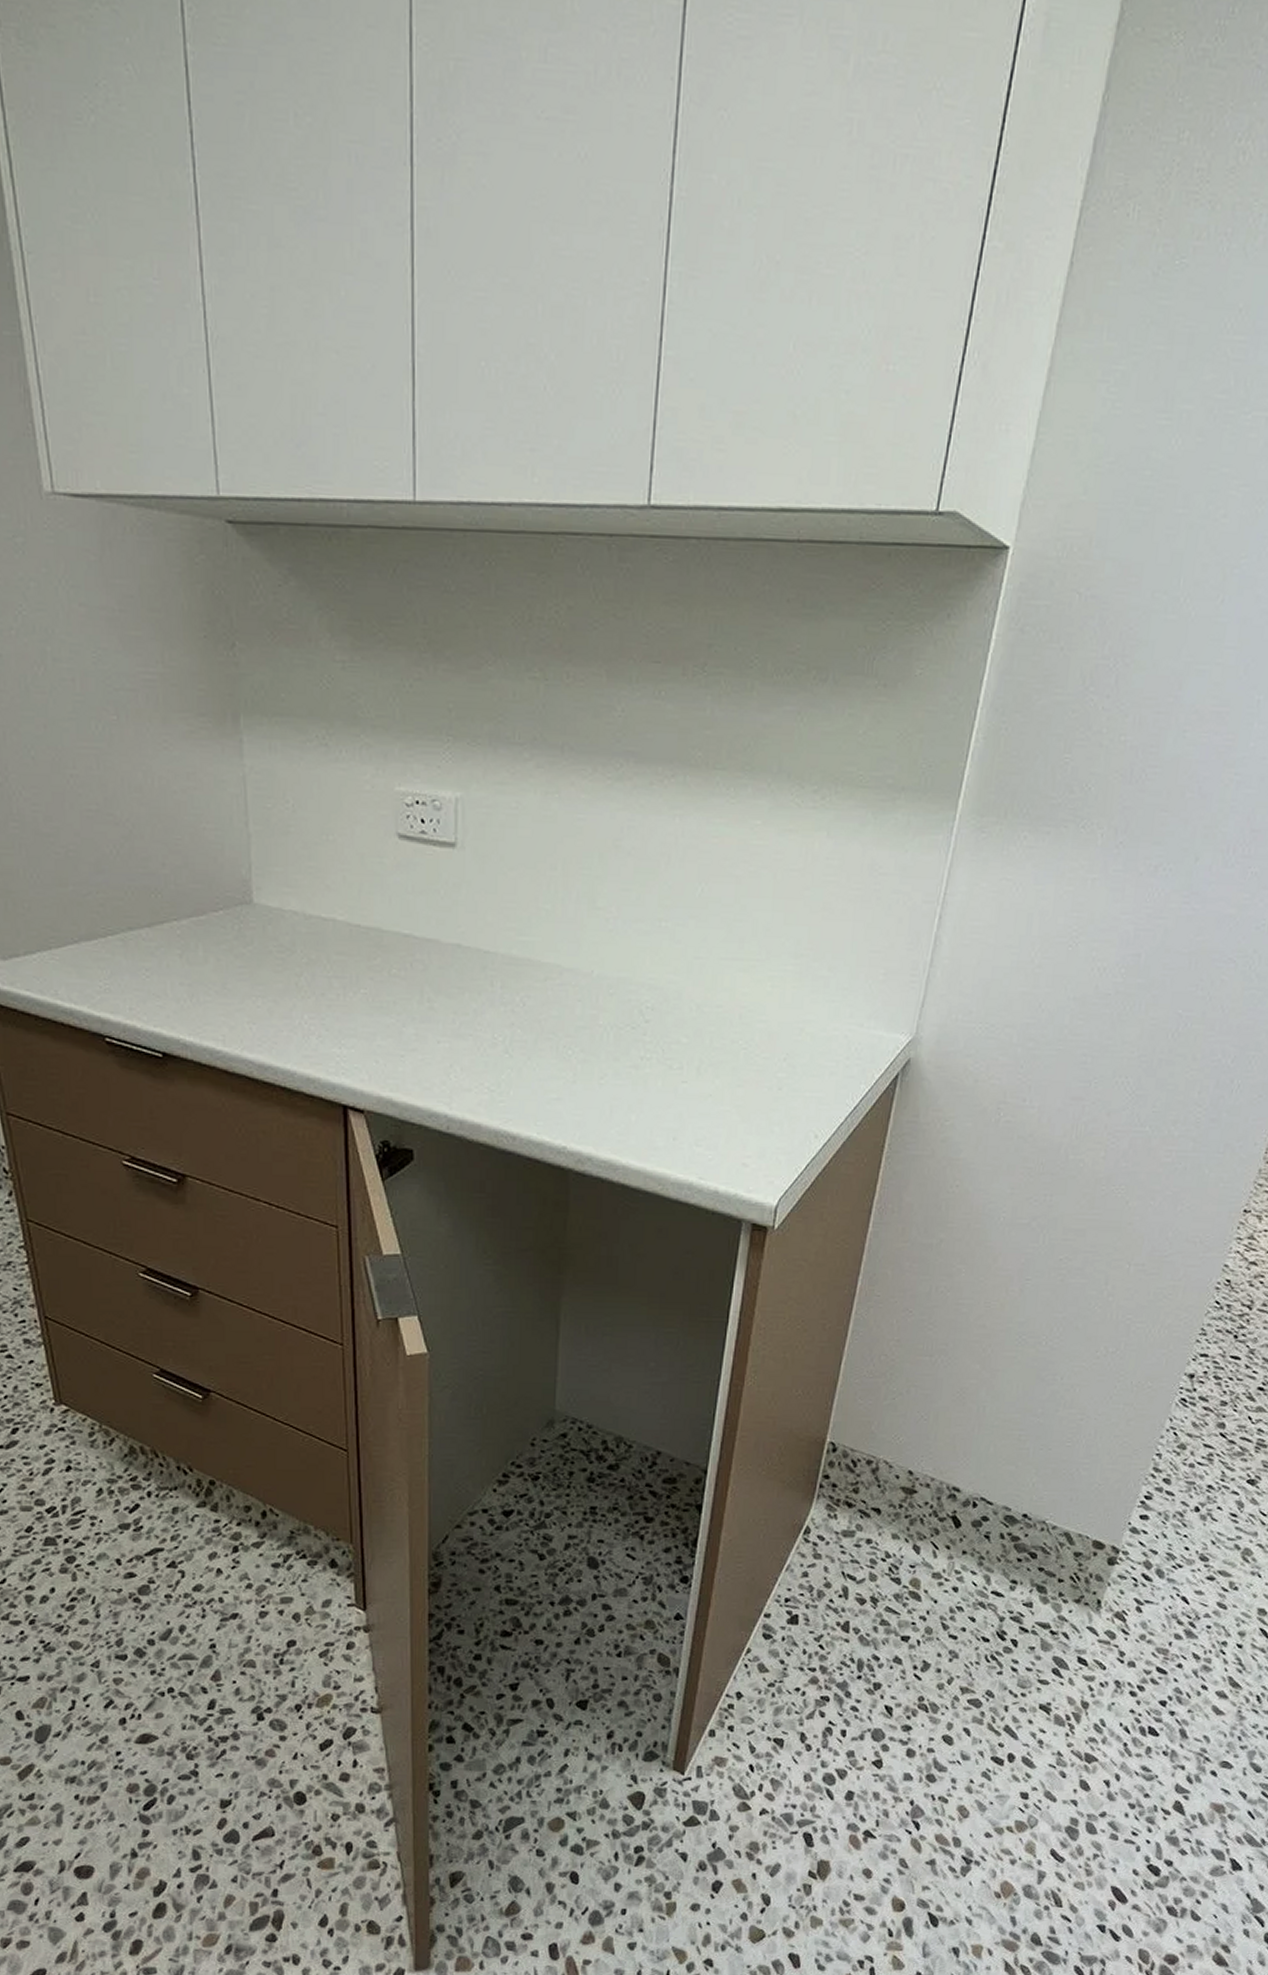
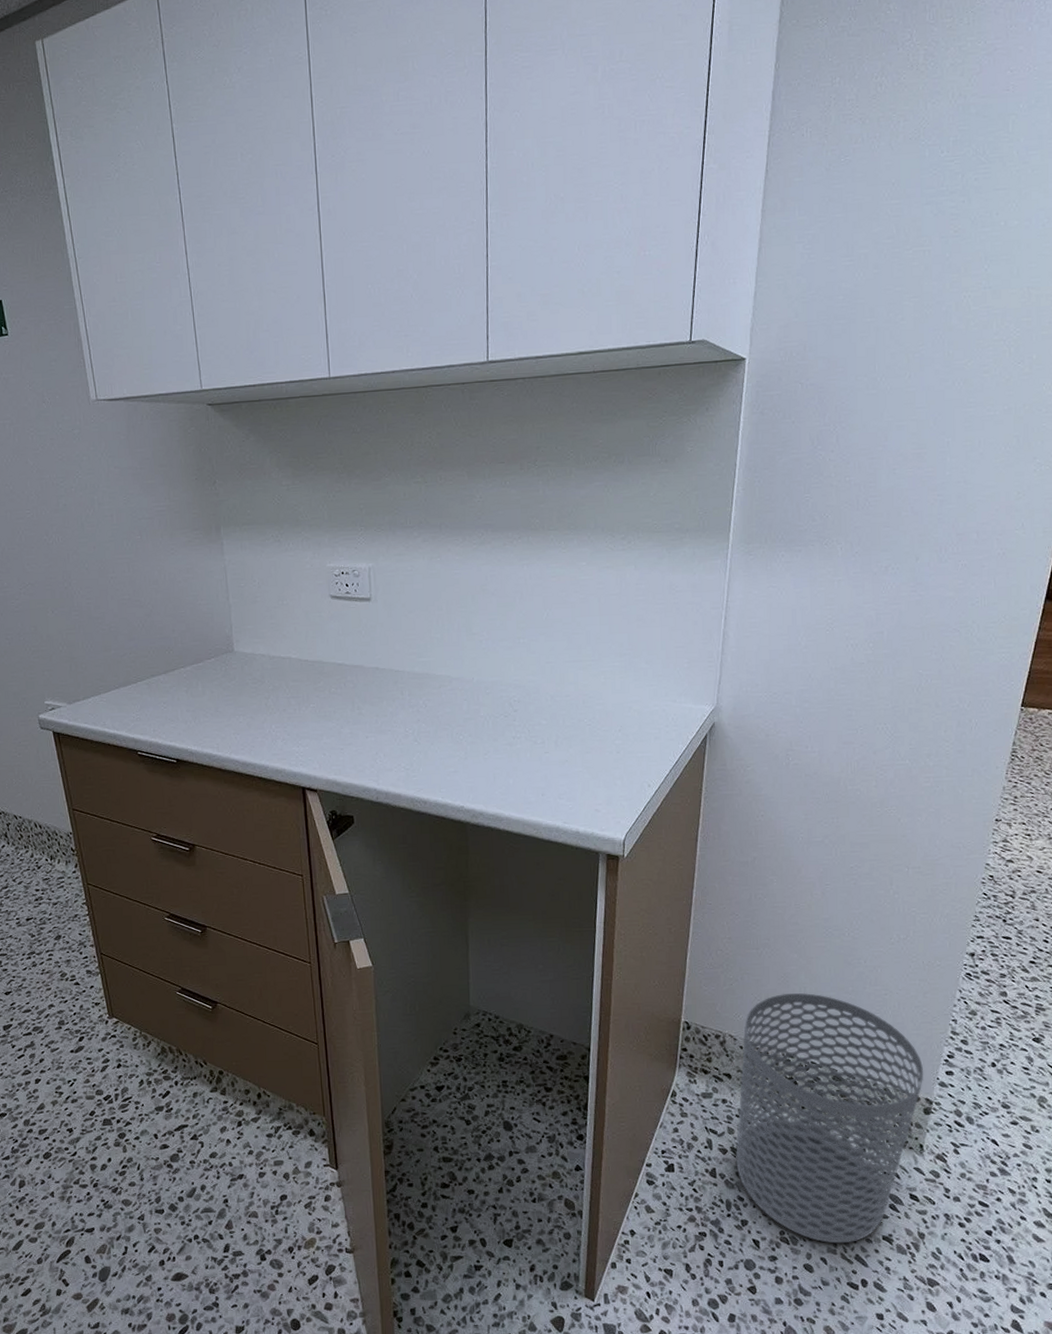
waste bin: none [874,1412,1115,1712] -> present [736,992,924,1244]

